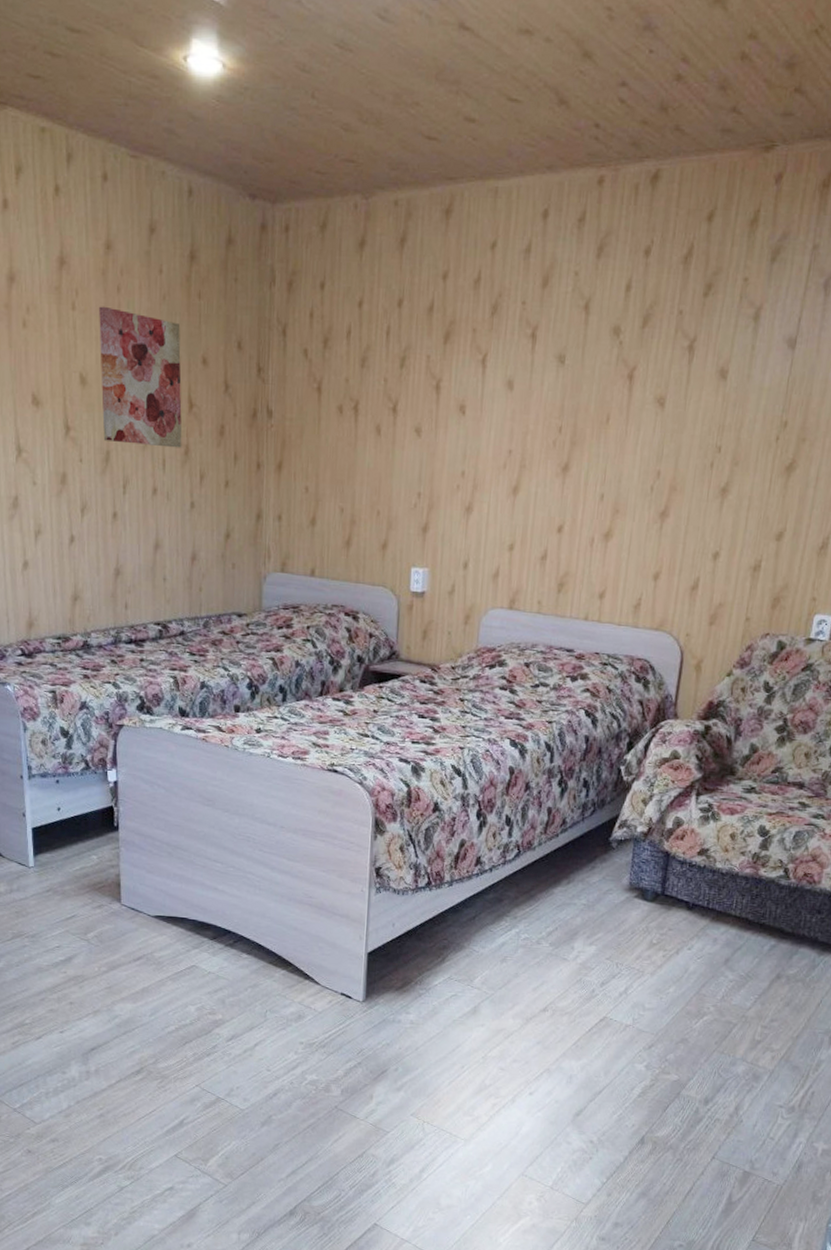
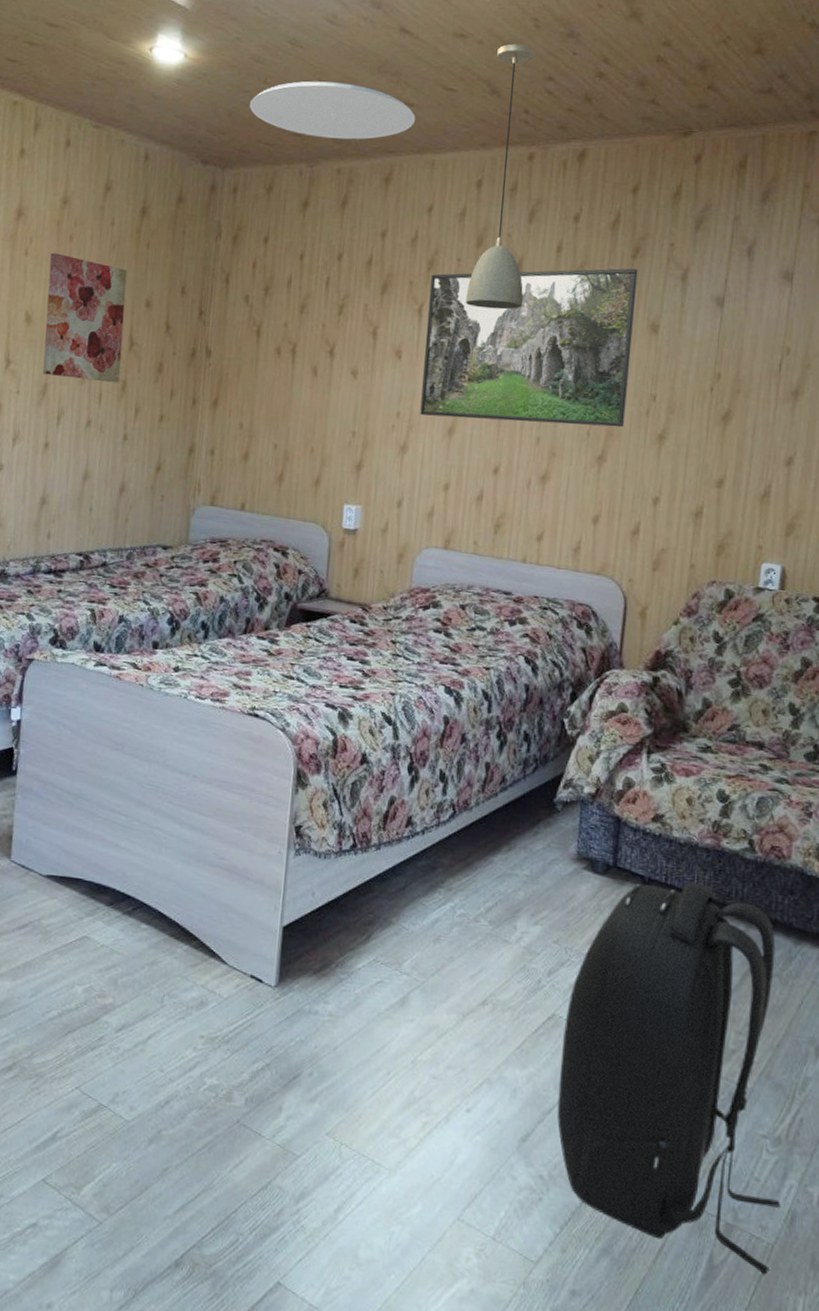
ceiling lamp: none [297,93,478,165] -> present [249,81,416,140]
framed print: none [485,307,709,482] -> present [420,268,638,428]
light fixture: none [530,40,606,358] -> present [465,43,533,310]
backpack: none [606,905,802,1207] -> present [557,881,781,1275]

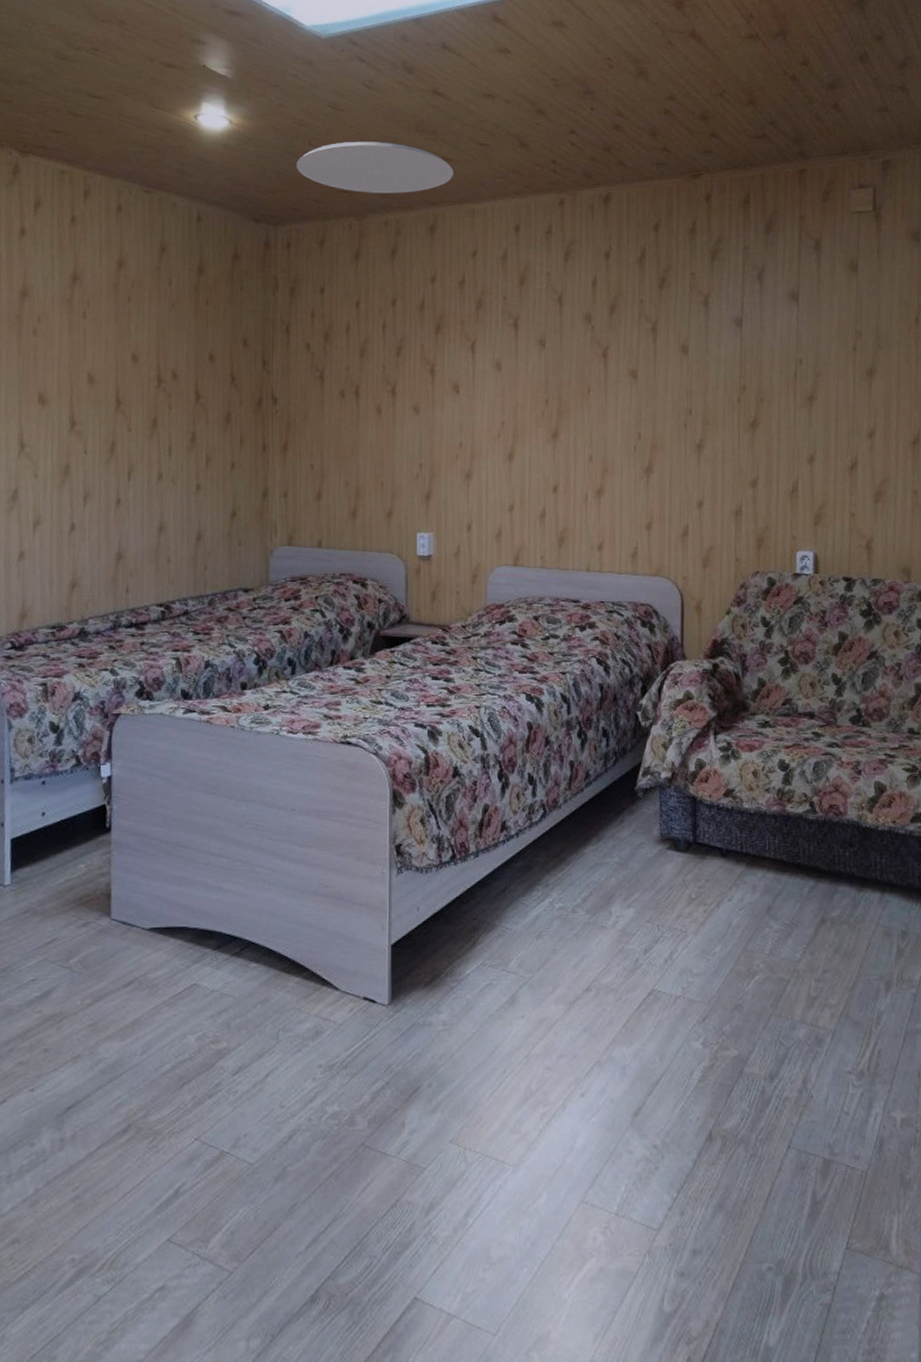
wall art: present [42,252,128,383] -> none [109,314,189,436]
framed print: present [420,268,638,428] -> none [480,297,666,444]
light fixture: present [465,43,533,310] -> none [514,102,567,342]
backpack: present [557,881,781,1275] -> none [663,847,869,1201]

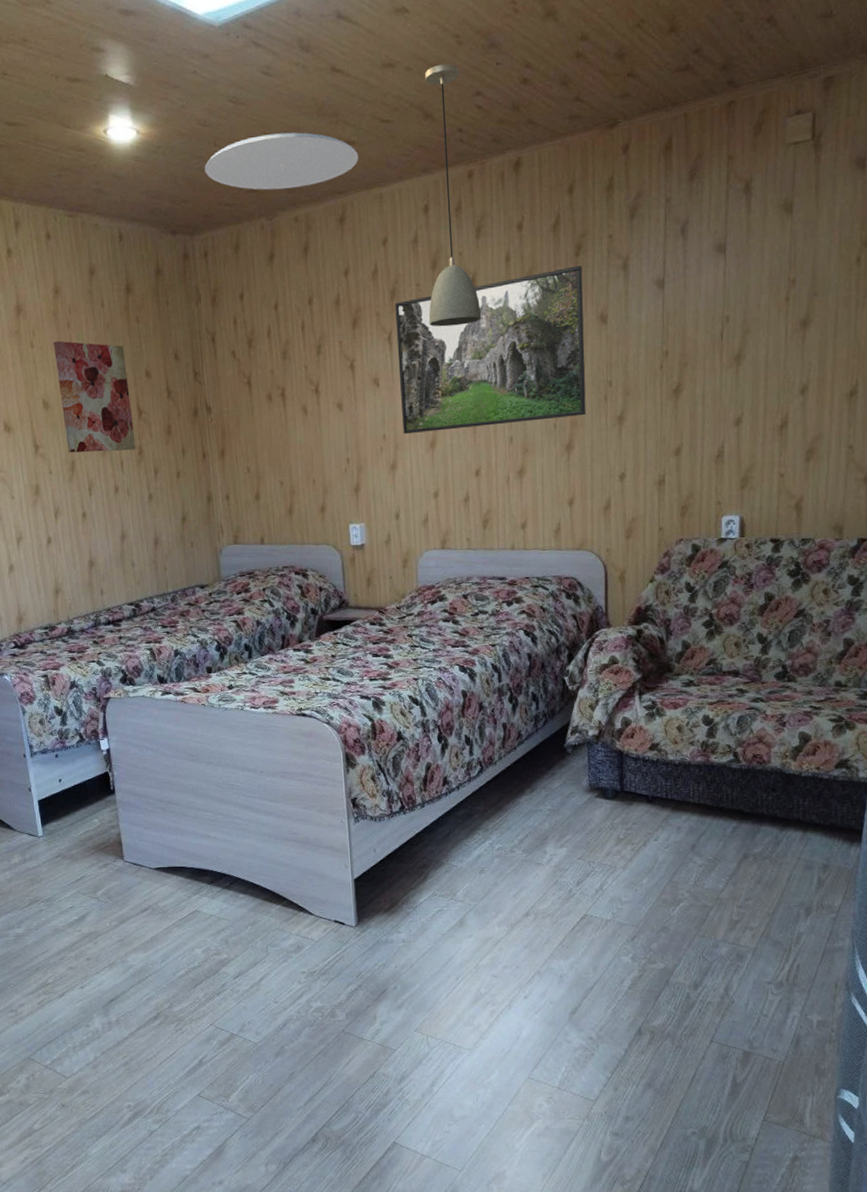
wall art: none [109,314,189,436] -> present [54,341,136,453]
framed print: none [480,297,666,444] -> present [395,265,586,435]
light fixture: none [514,102,567,342] -> present [425,63,482,327]

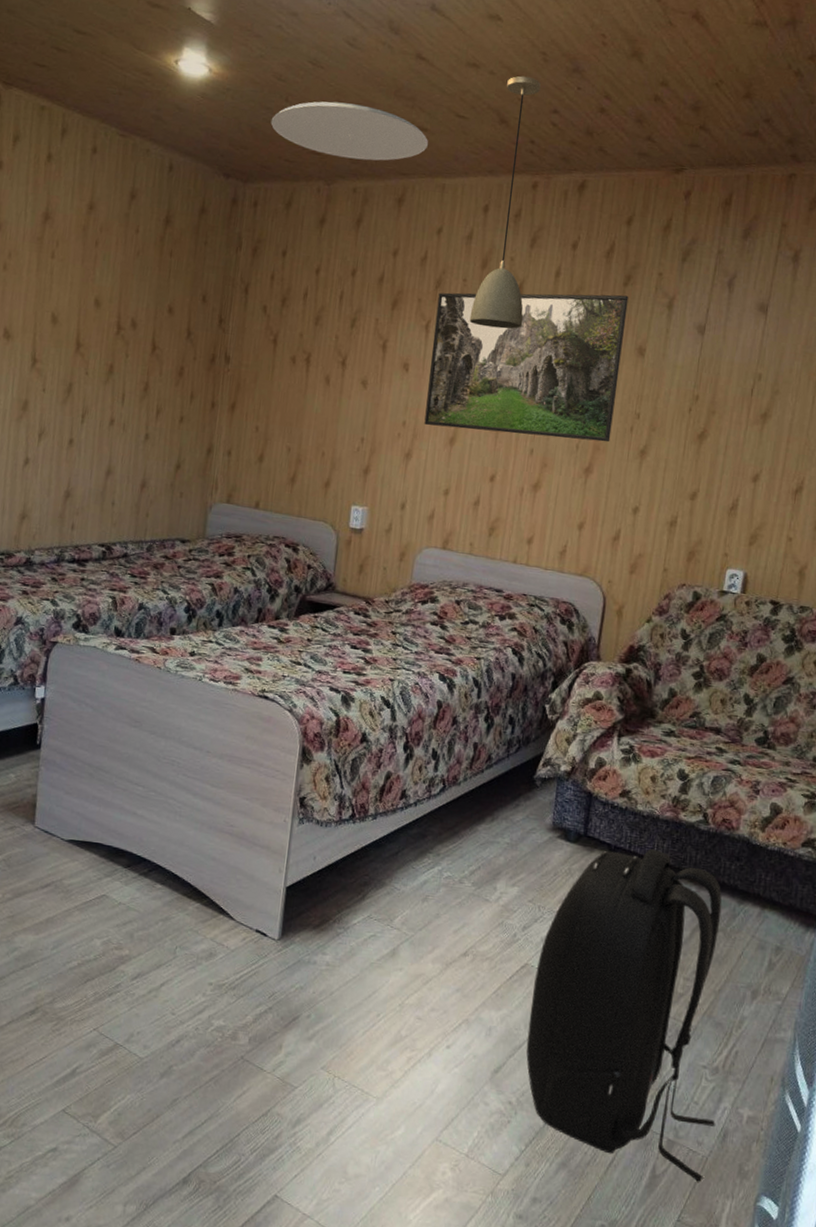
wall art: present [54,341,136,453] -> none [67,256,151,385]
backpack: none [595,793,787,1085] -> present [526,849,722,1182]

